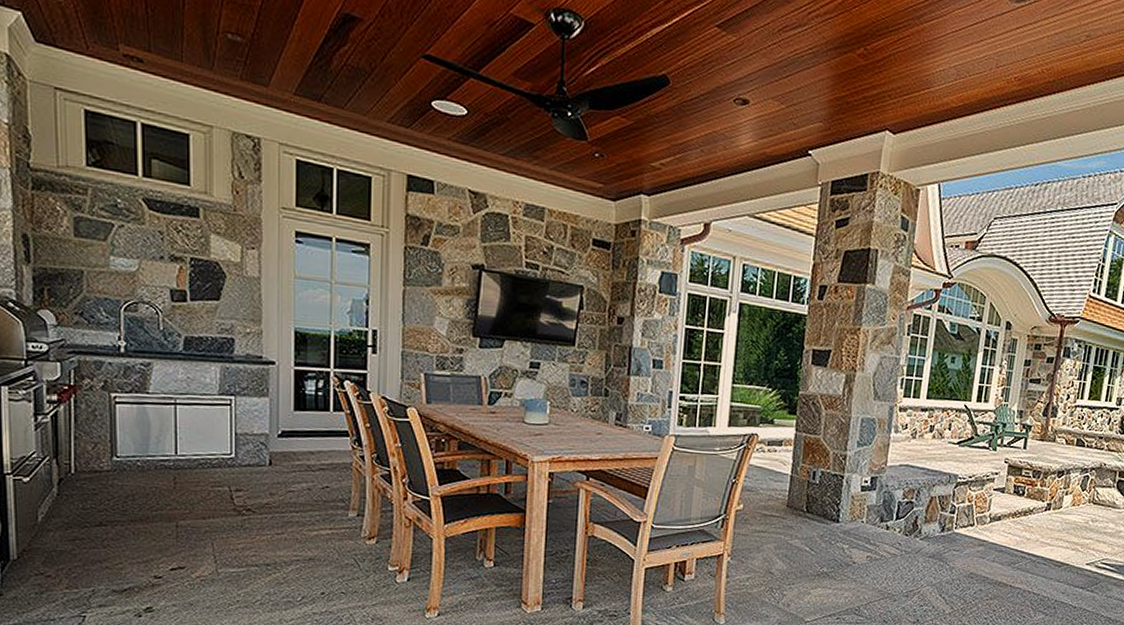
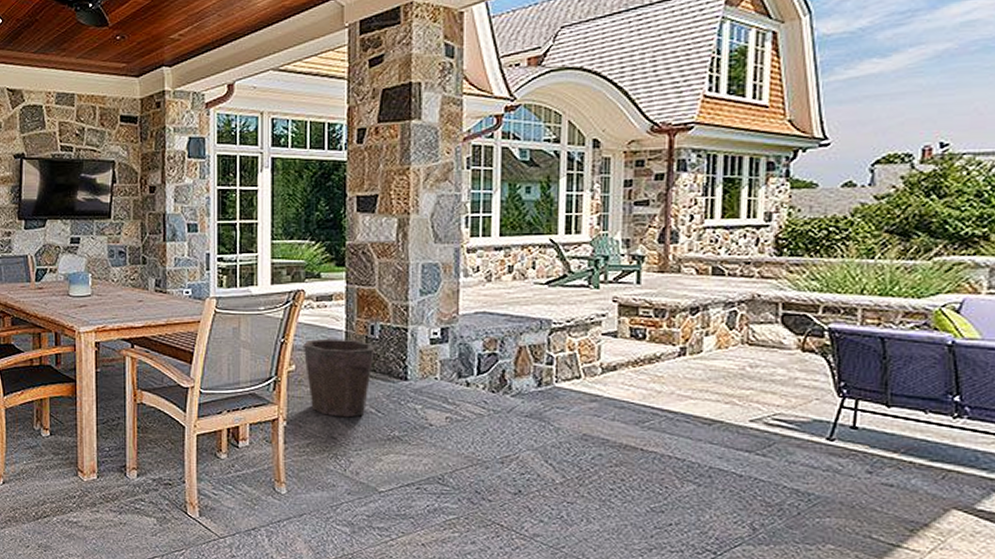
waste bin: none [751,481,815,555] -> present [302,338,375,418]

